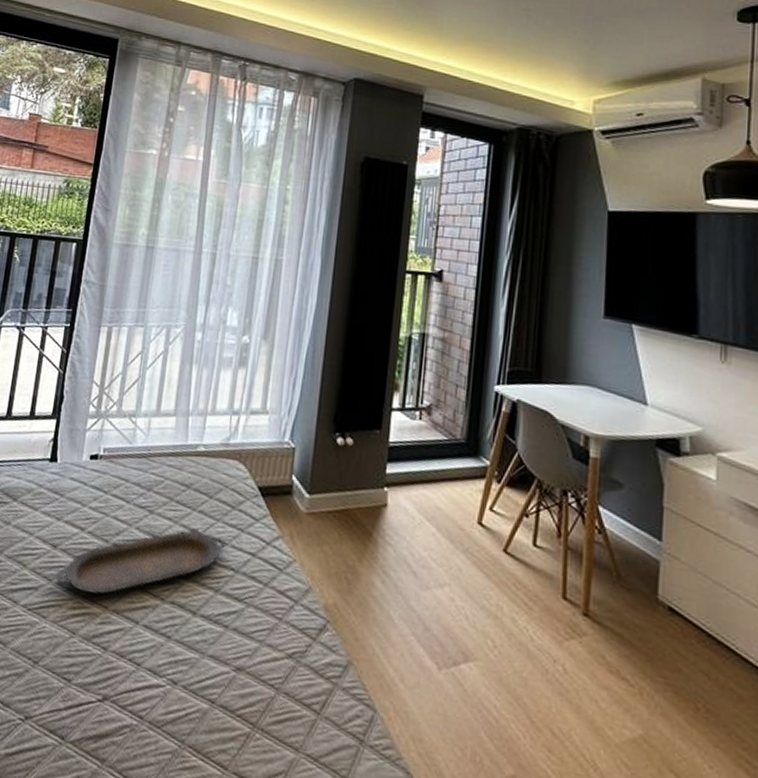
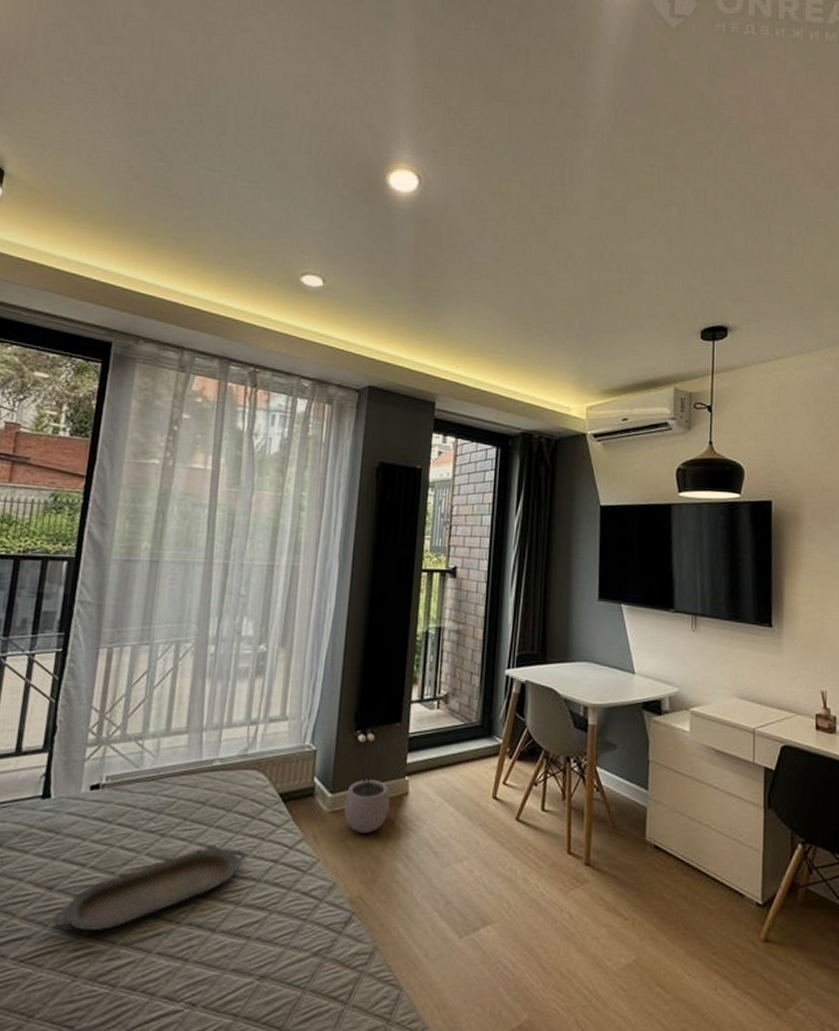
plant pot: none [321,478,368,541] -> present [344,773,390,833]

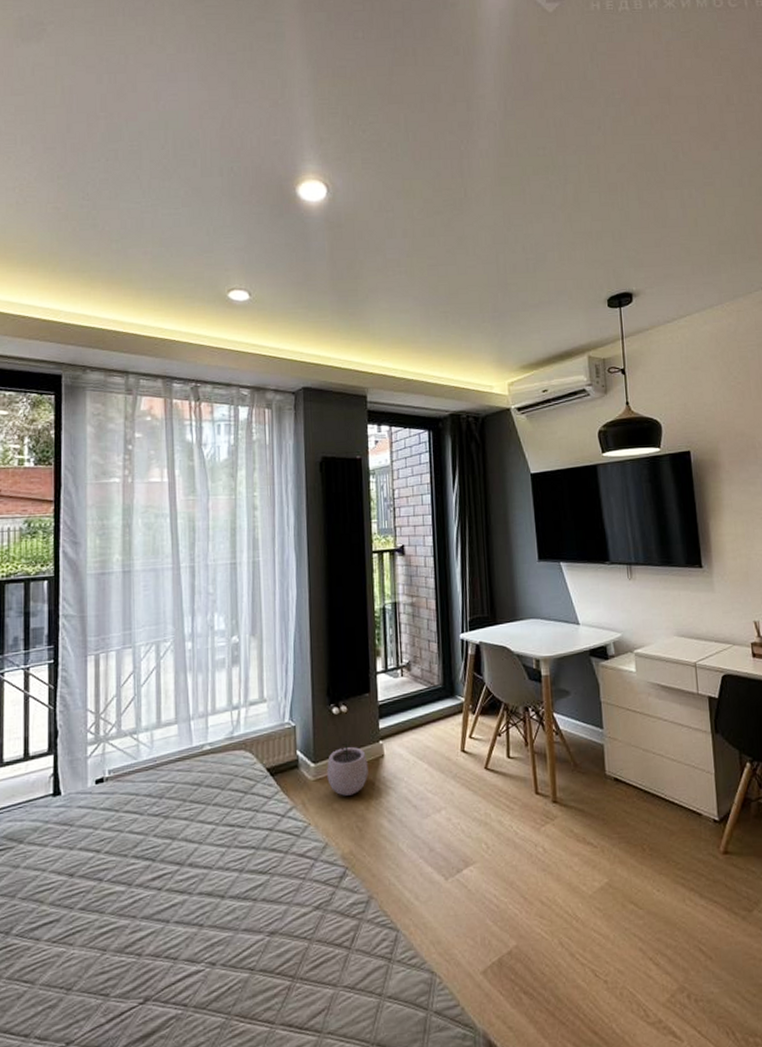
serving tray: present [52,844,246,931] -> none [77,820,243,909]

